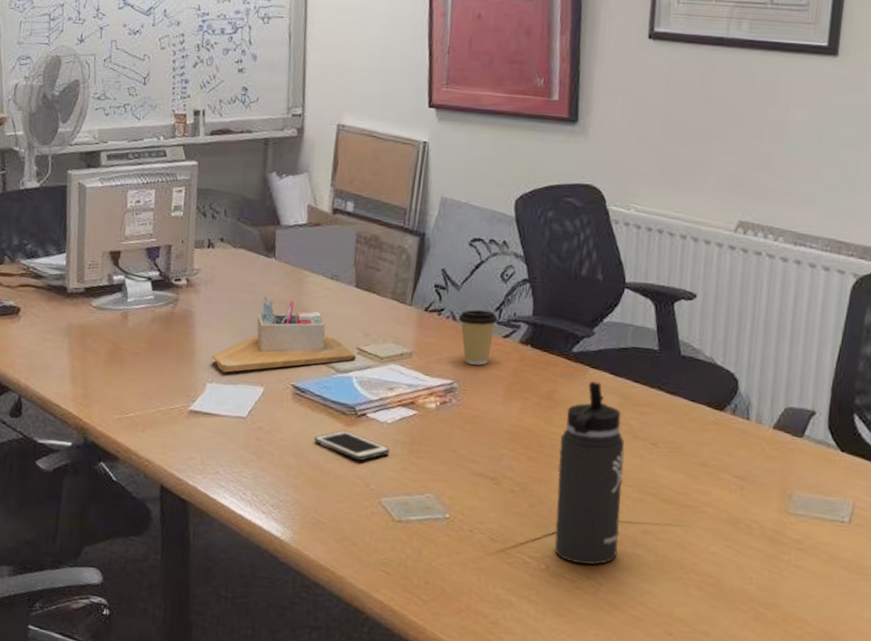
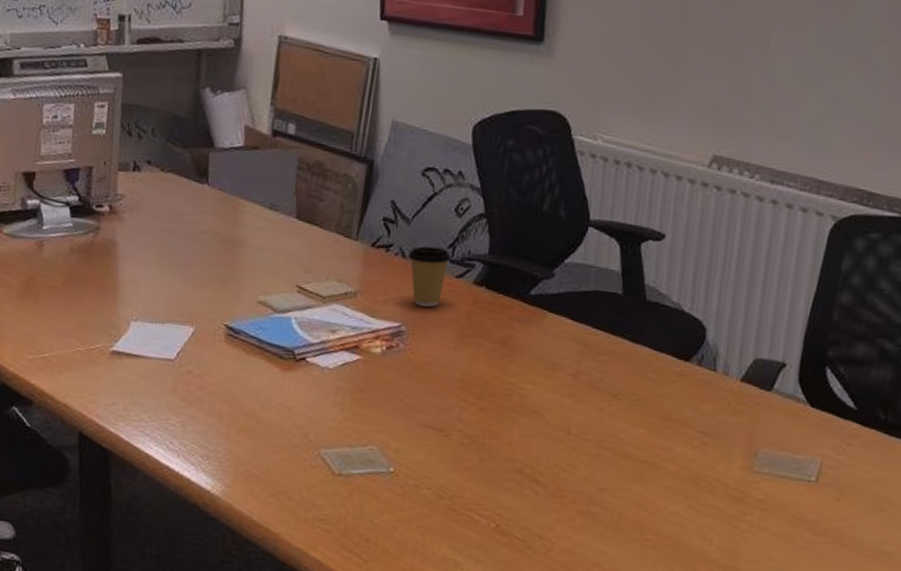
desk organizer: present [211,295,356,373] -> none [136,225,296,310]
cell phone: present [314,430,390,461] -> none [248,375,331,409]
thermos bottle: present [554,380,625,566] -> none [505,326,583,525]

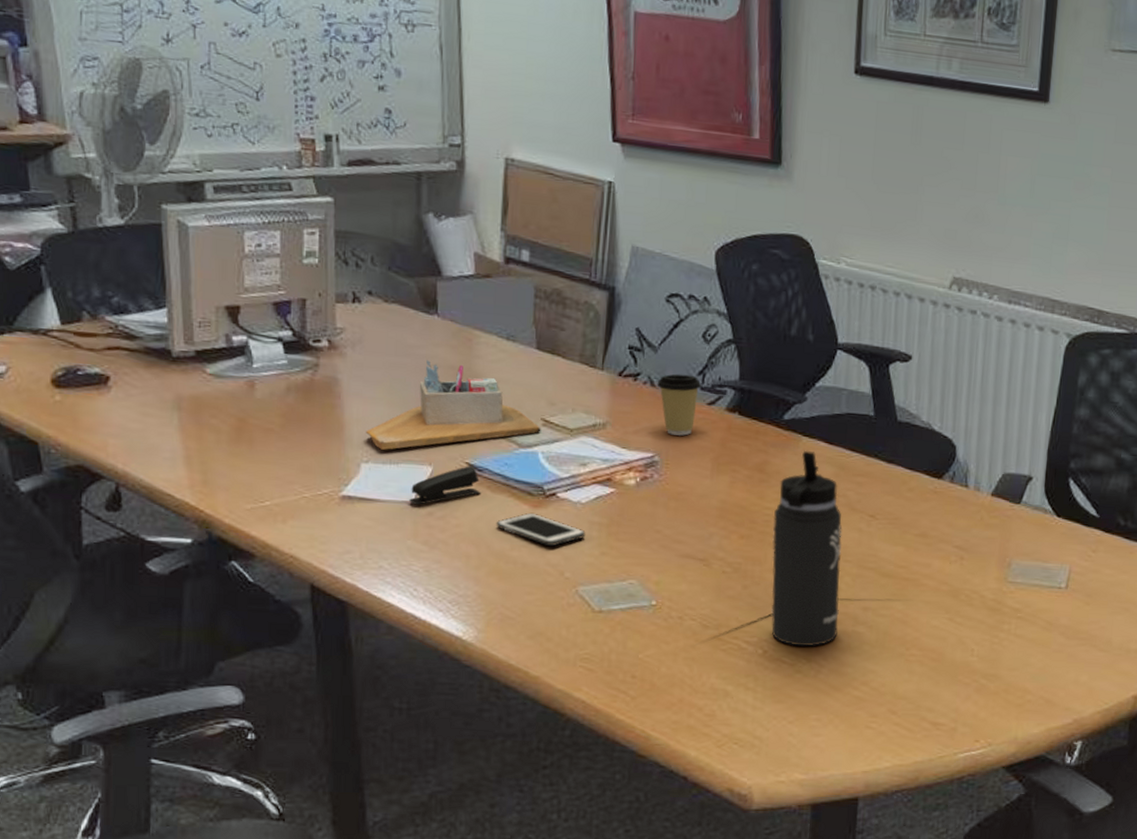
desk organizer: none [136,225,296,310] -> present [365,359,541,450]
stapler: none [171,328,237,363] -> present [409,466,482,505]
cell phone: none [248,375,331,409] -> present [496,512,586,547]
thermos bottle: none [505,326,583,525] -> present [771,450,842,647]

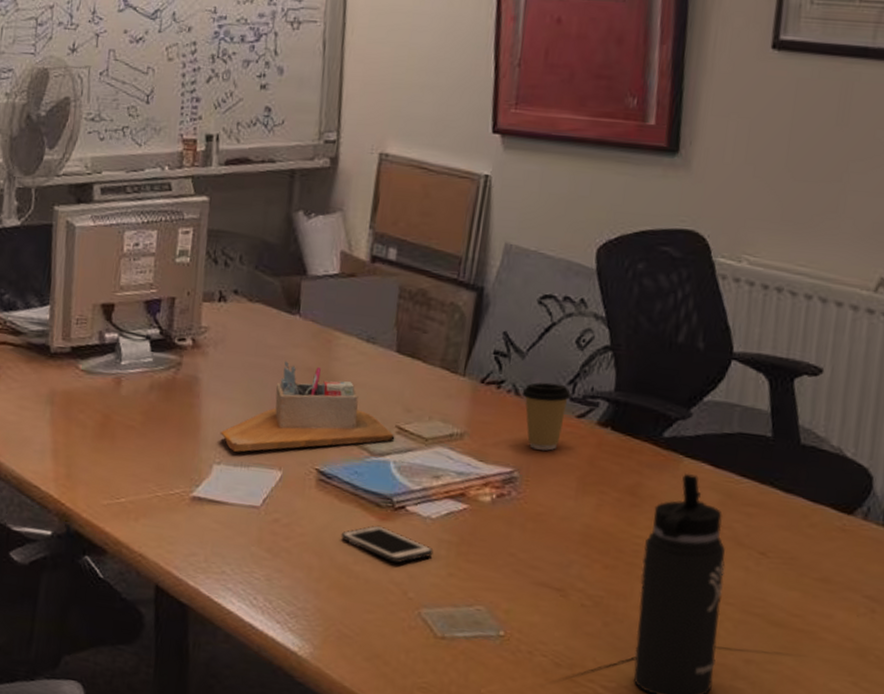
stapler: present [409,466,482,505] -> none [256,472,329,511]

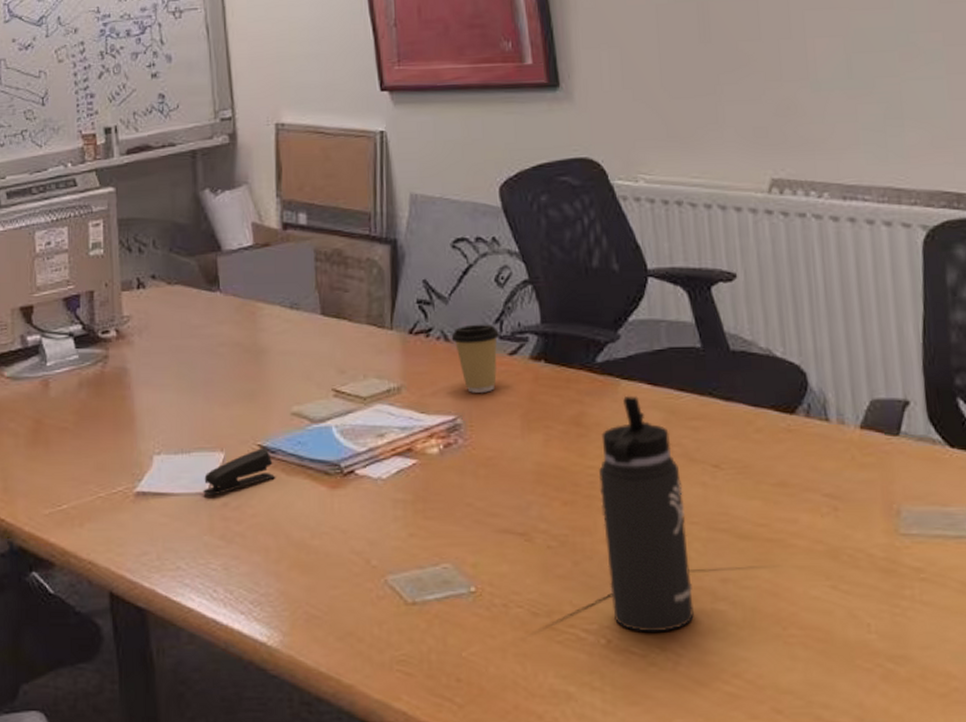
desk organizer: present [220,360,395,452] -> none [156,338,333,439]
stapler: none [256,472,329,511] -> present [203,448,276,496]
cell phone: present [341,525,434,563] -> none [293,494,390,532]

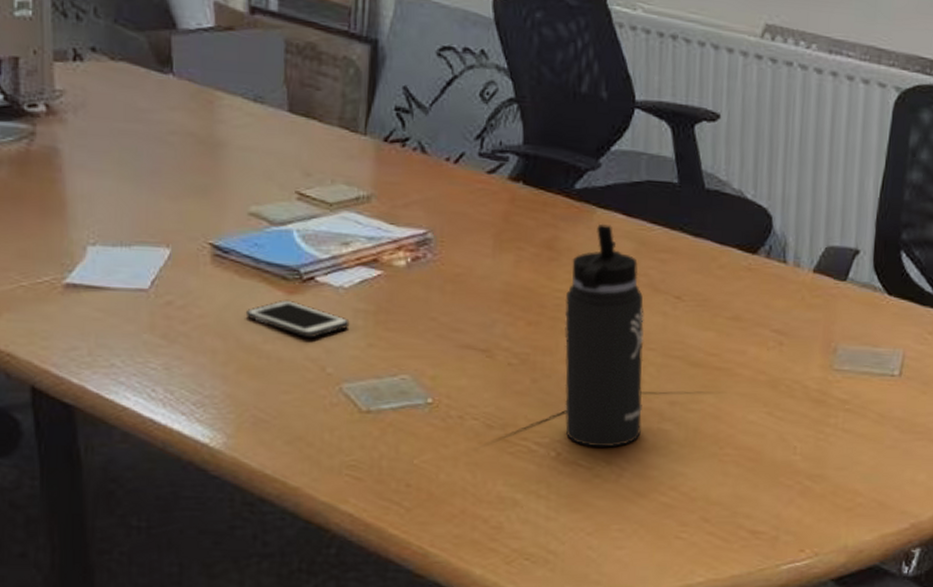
stapler: present [203,448,276,496] -> none [144,247,228,293]
cell phone: none [293,494,390,532] -> present [245,299,350,338]
coffee cup: present [451,324,500,393] -> none [428,138,480,209]

